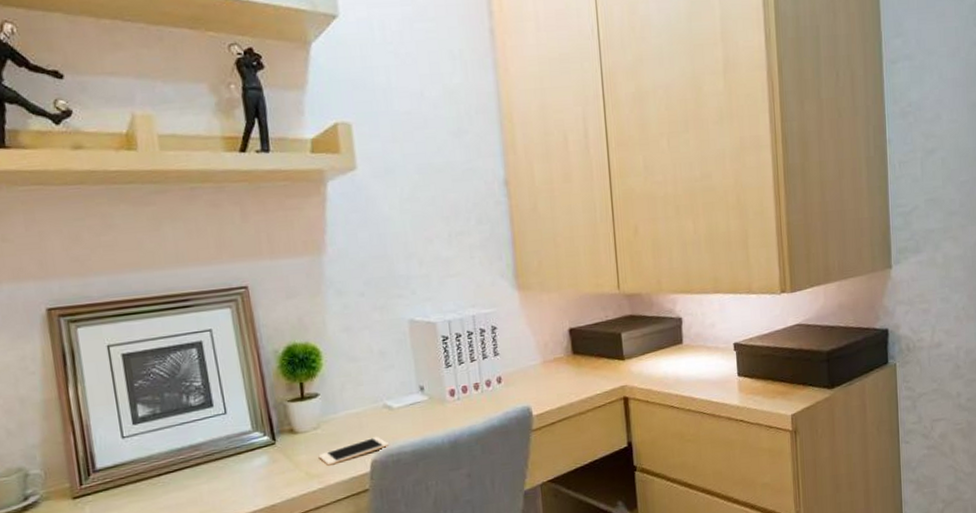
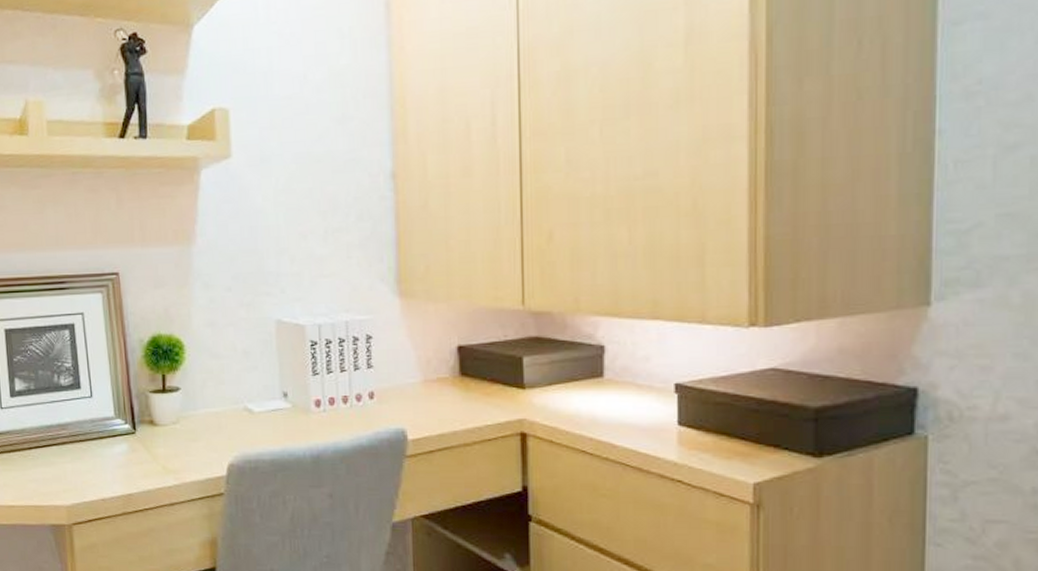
cell phone: present [318,436,389,466] -> none [176,439,247,463]

